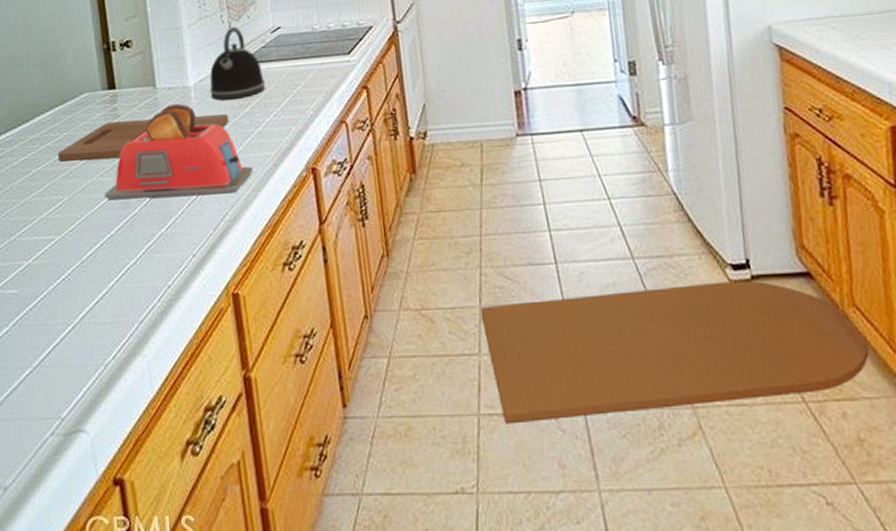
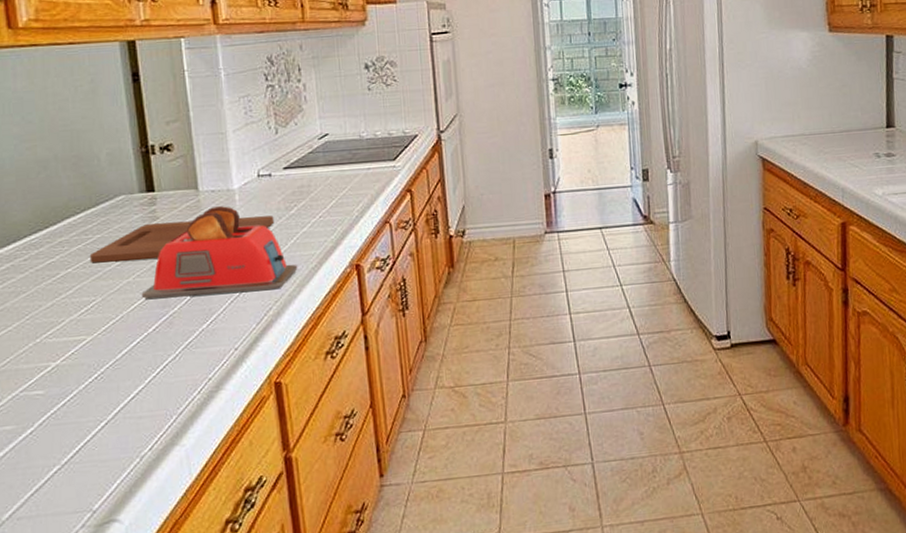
kettle: present [210,27,266,100] -> none [255,133,312,203]
door mat: present [480,280,869,424] -> none [507,348,814,479]

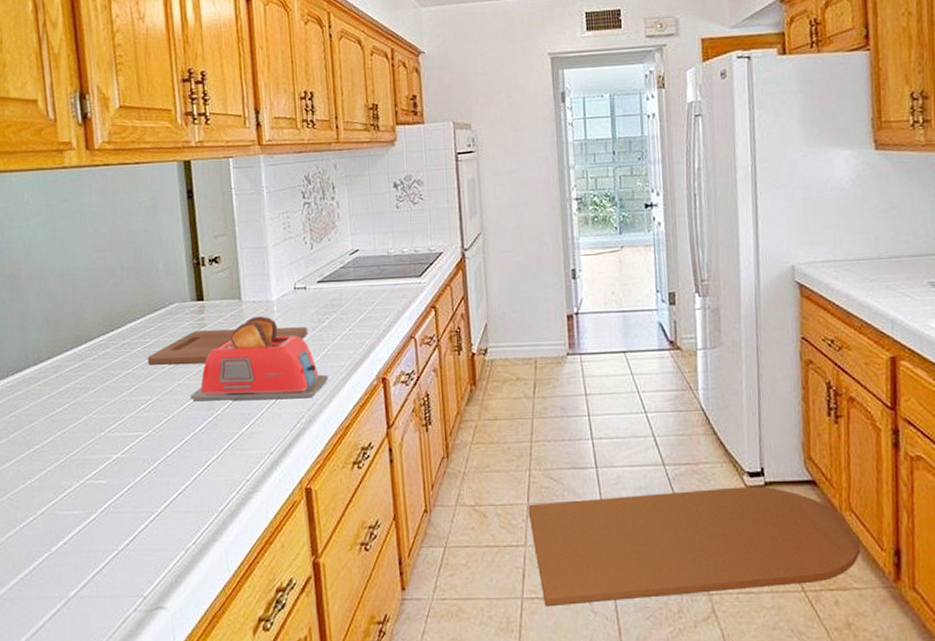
door mat: none [507,348,814,479] -> present [528,486,860,607]

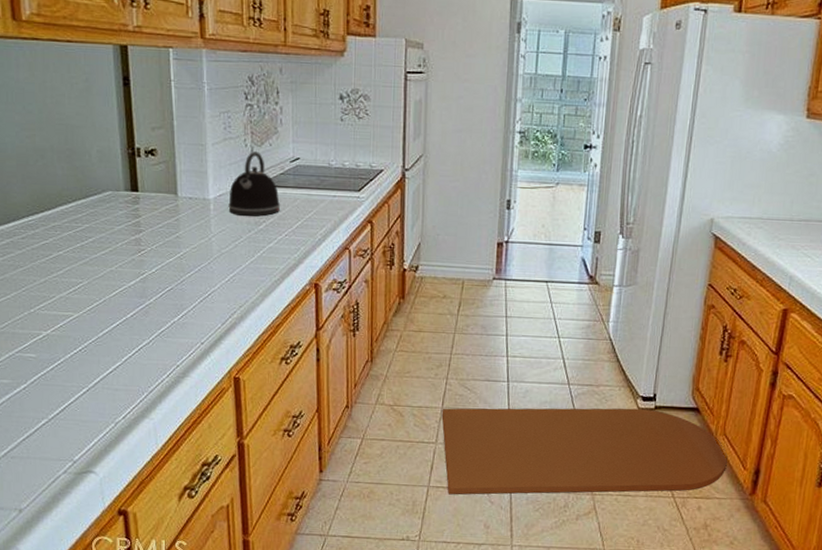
cutting board: present [147,327,308,365] -> none [78,221,244,252]
toaster: present [190,316,329,401] -> none [122,213,262,296]
kettle: none [291,248,343,314] -> present [228,151,281,216]

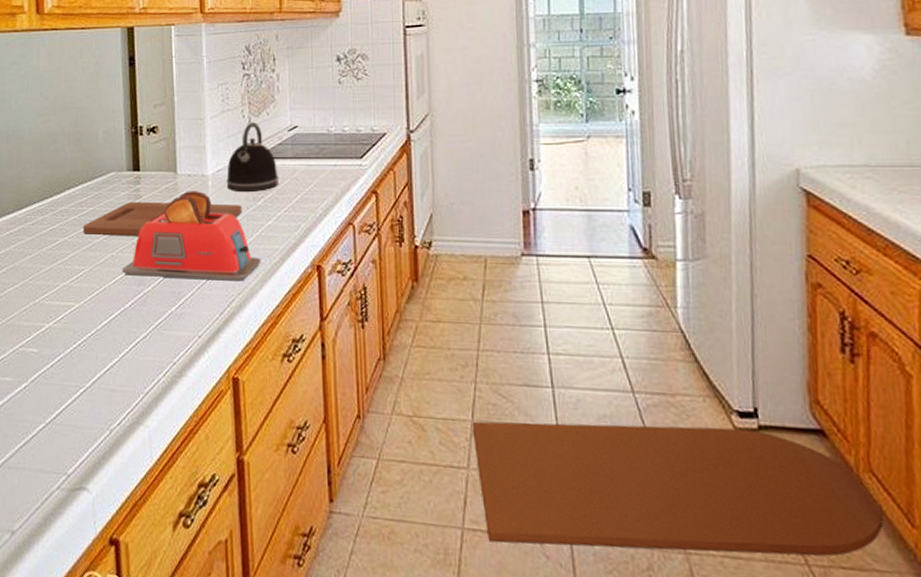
cutting board: none [78,221,244,252] -> present [83,202,242,236]
toaster: none [122,213,262,296] -> present [122,191,261,281]

